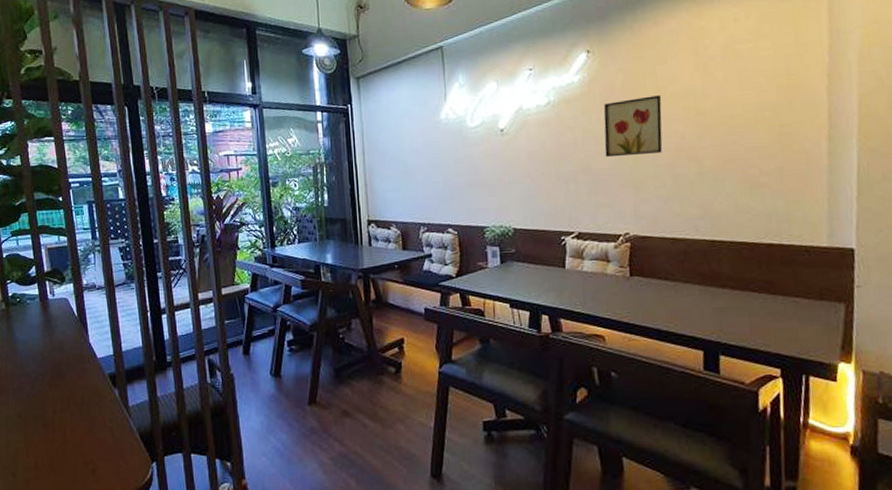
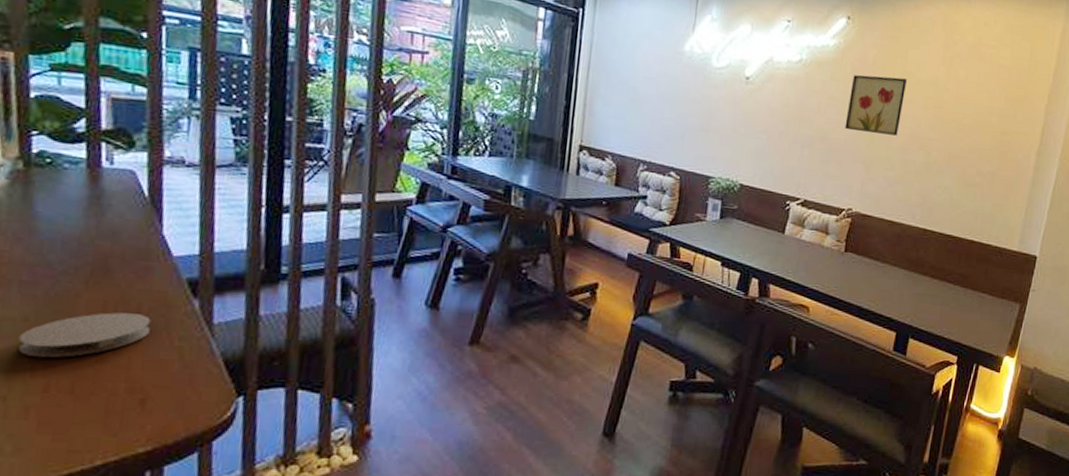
coaster: none [17,404,91,443] -> present [18,312,151,358]

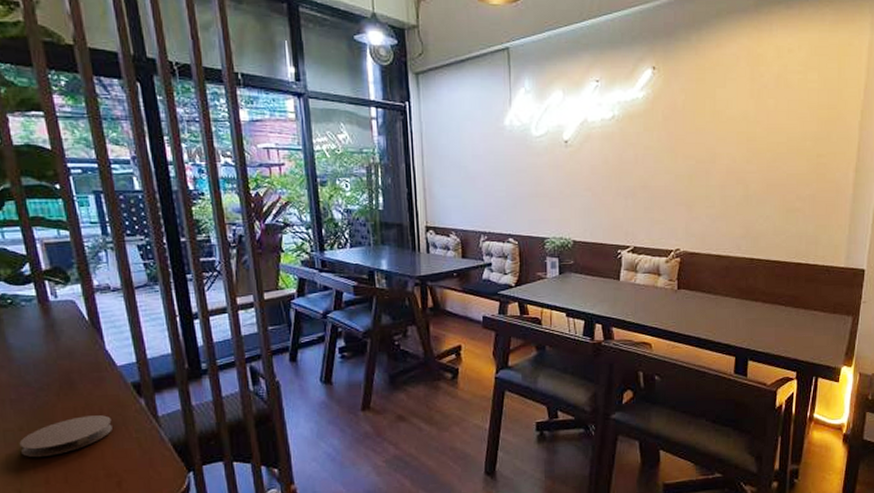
wall art: present [844,75,907,136] -> none [663,118,717,176]

